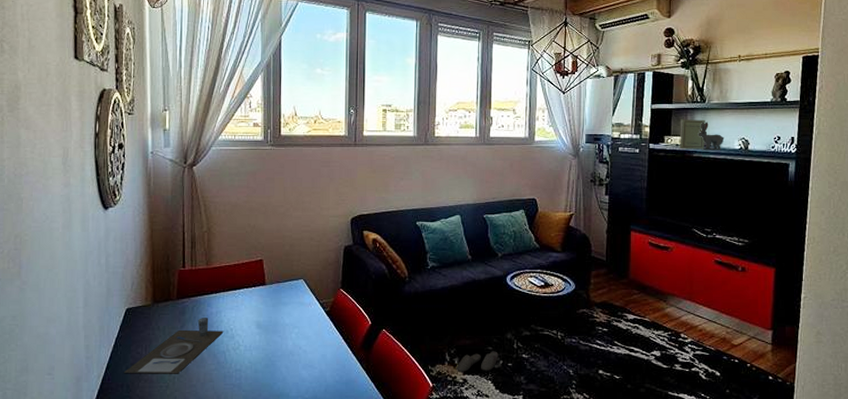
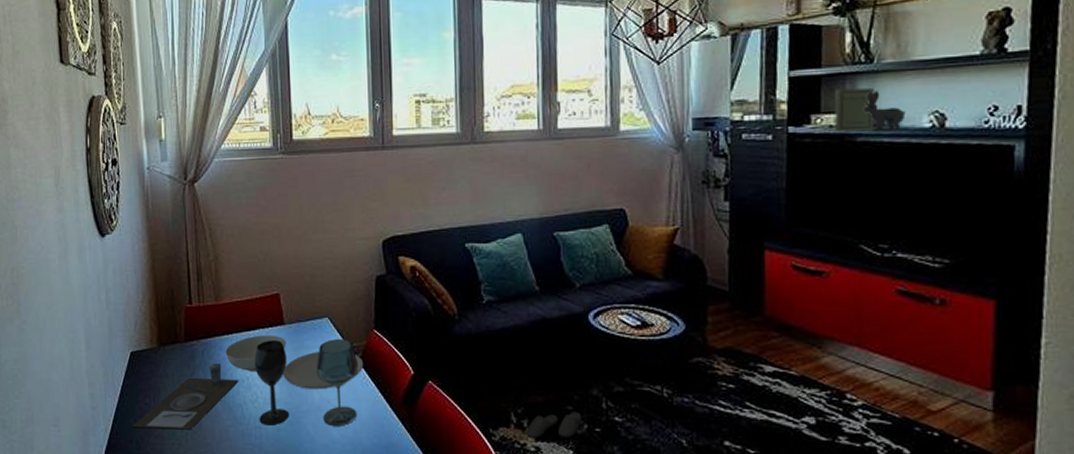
bowl: none [213,293,267,324] -> present [225,335,286,371]
wine glass: none [238,298,266,368] -> present [254,340,290,426]
plate: none [262,306,331,338] -> present [283,351,364,390]
wine glass: none [290,296,327,367] -> present [315,338,359,426]

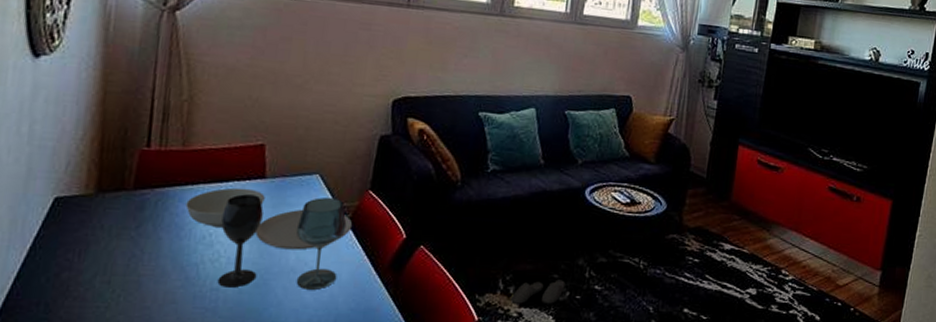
place setting: present [131,364,239,430] -> none [41,216,199,291]
book: present [834,87,874,133] -> none [804,18,836,57]
decorative figurine: present [863,90,906,132] -> none [826,24,855,60]

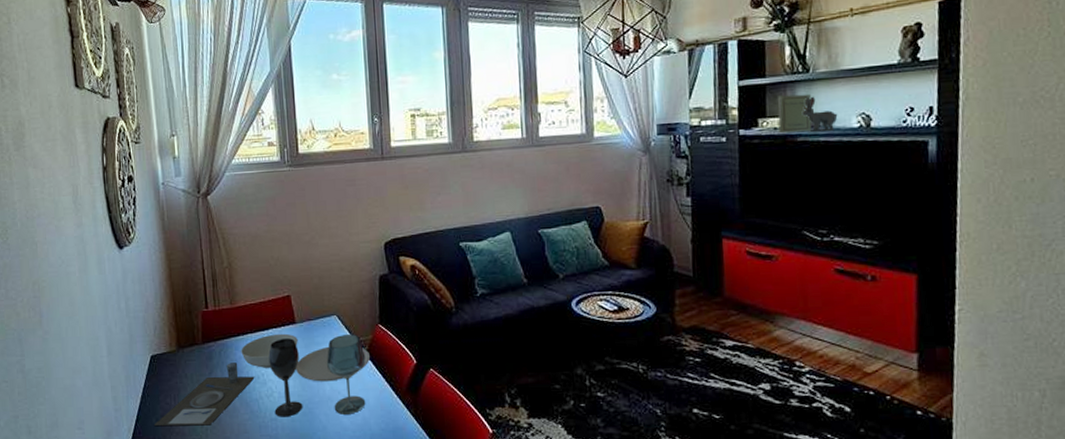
place setting: none [41,216,199,291] -> present [153,362,255,426]
slippers: present [511,279,566,304] -> none [519,390,568,415]
book: none [804,18,836,57] -> present [777,93,812,134]
decorative figurine: none [826,24,855,60] -> present [802,96,838,133]

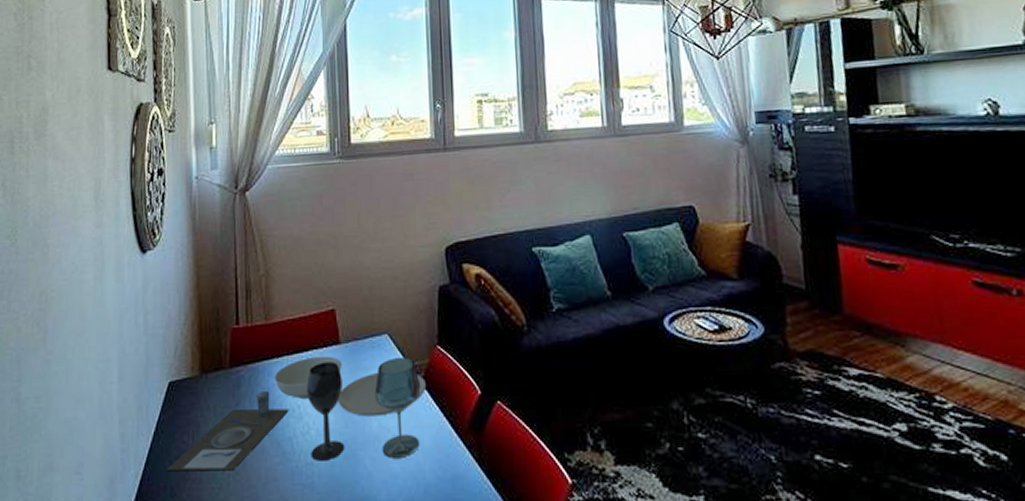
book: present [777,93,812,134] -> none [890,77,932,123]
decorative figurine: present [802,96,838,133] -> none [919,80,961,122]

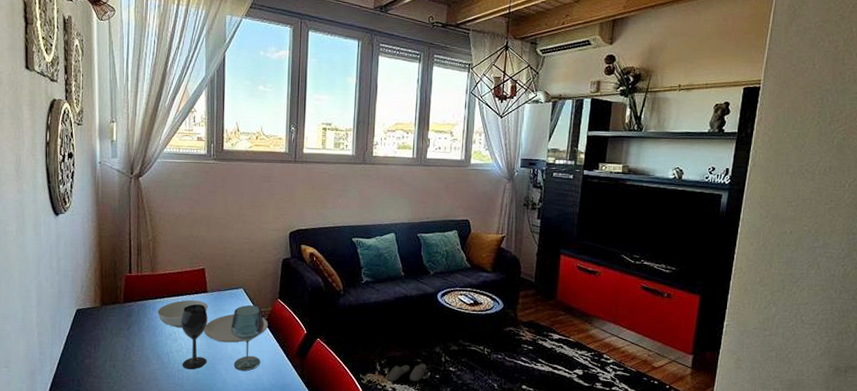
place setting: present [166,391,289,472] -> none [74,321,168,372]
slippers: none [604,429,663,461] -> present [387,363,427,382]

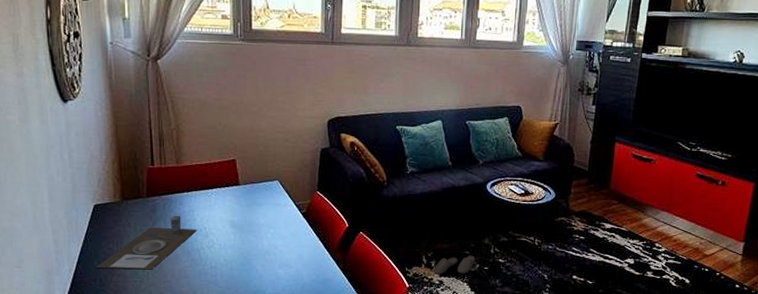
place setting: none [74,321,168,372] -> present [95,216,197,270]
bowl: present [157,299,208,328] -> none [185,193,241,223]
wine glass: present [181,304,208,370] -> none [212,198,242,266]
plate: present [204,313,269,343] -> none [237,207,308,238]
wine glass: present [230,304,264,371] -> none [266,197,303,266]

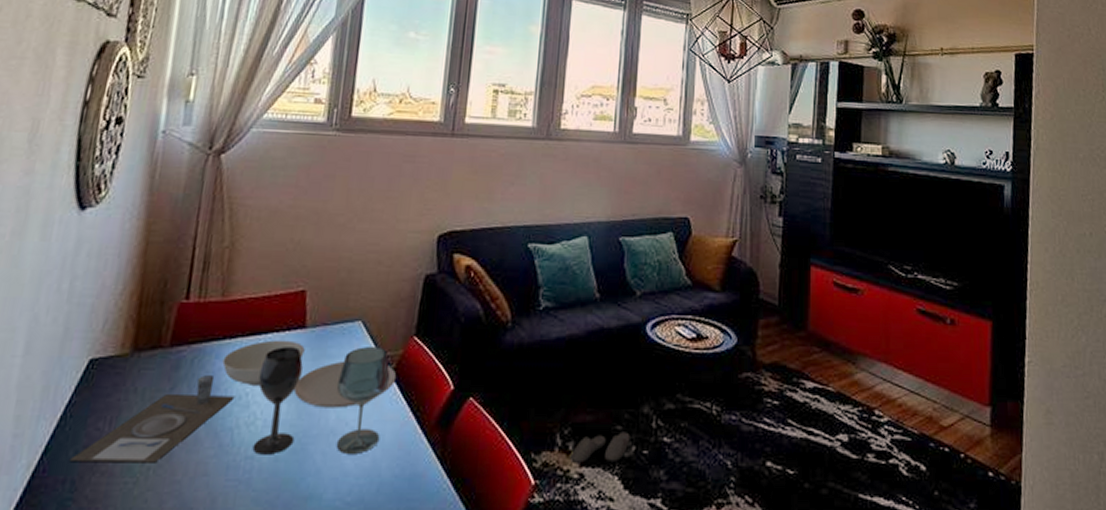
bowl: none [185,193,241,223] -> present [222,340,305,385]
wine glass: none [212,198,242,266] -> present [252,347,303,455]
plate: none [237,207,308,238] -> present [294,360,397,408]
wine glass: none [266,197,303,266] -> present [336,345,391,454]

